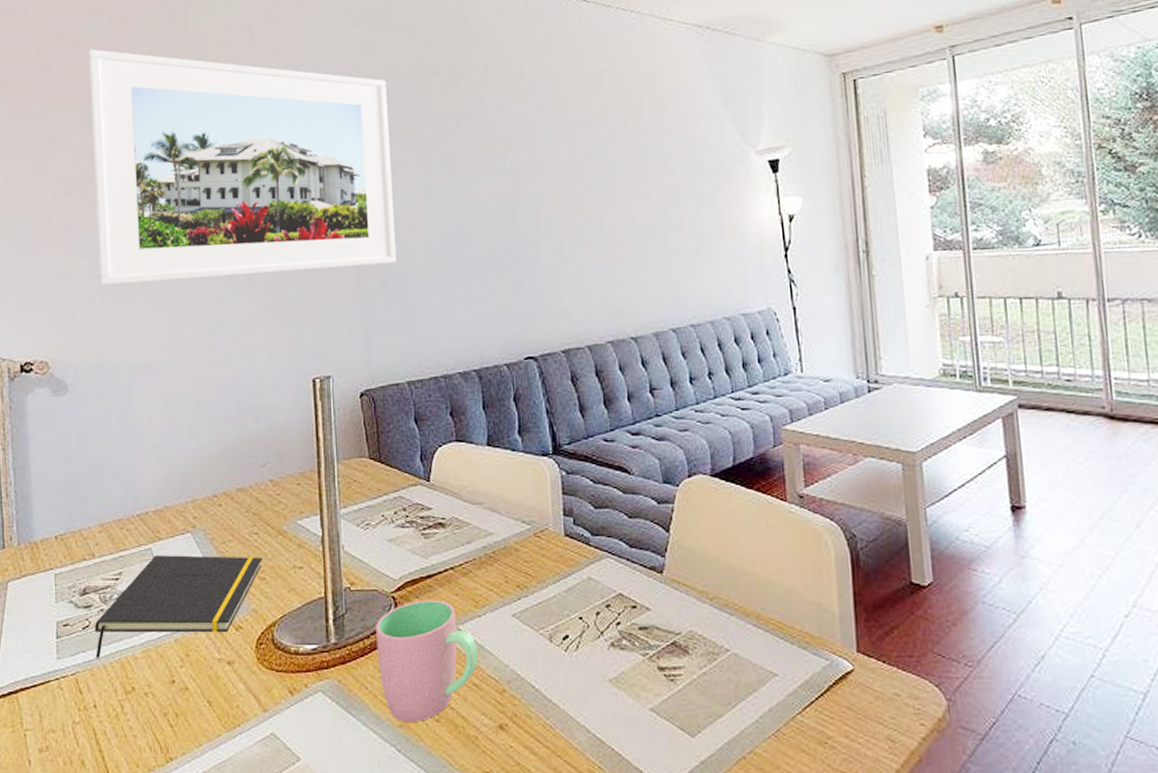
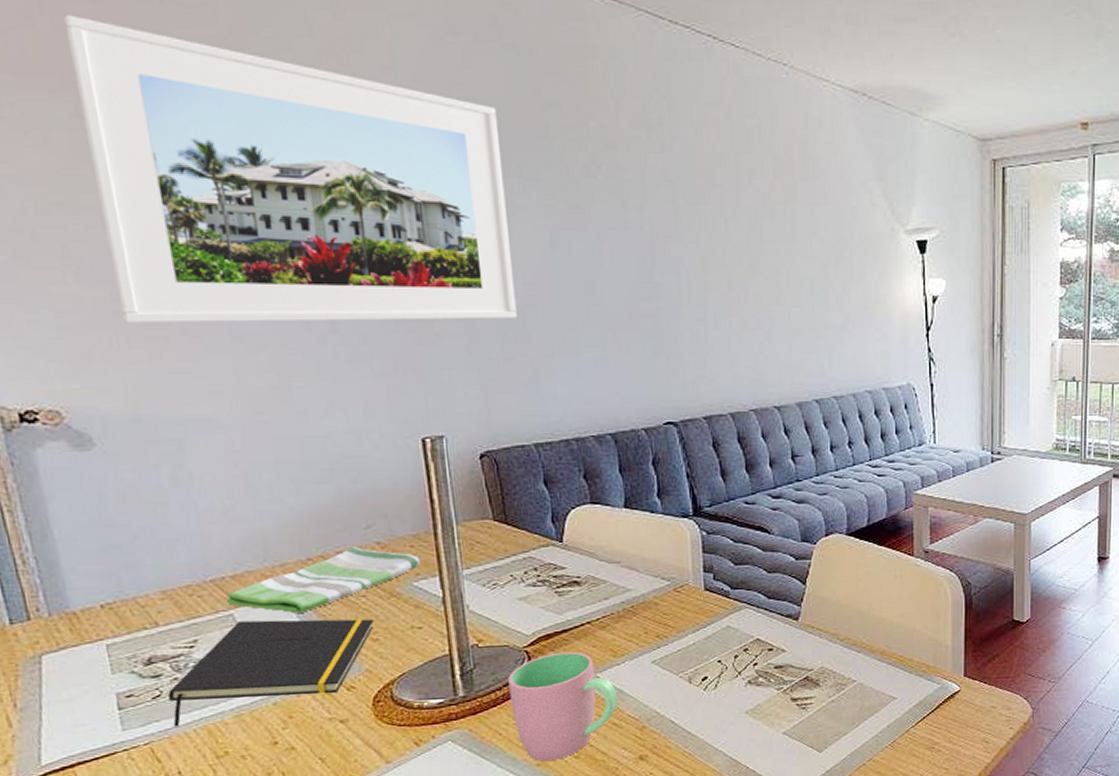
dish towel: none [147,484,305,550] -> present [226,547,421,614]

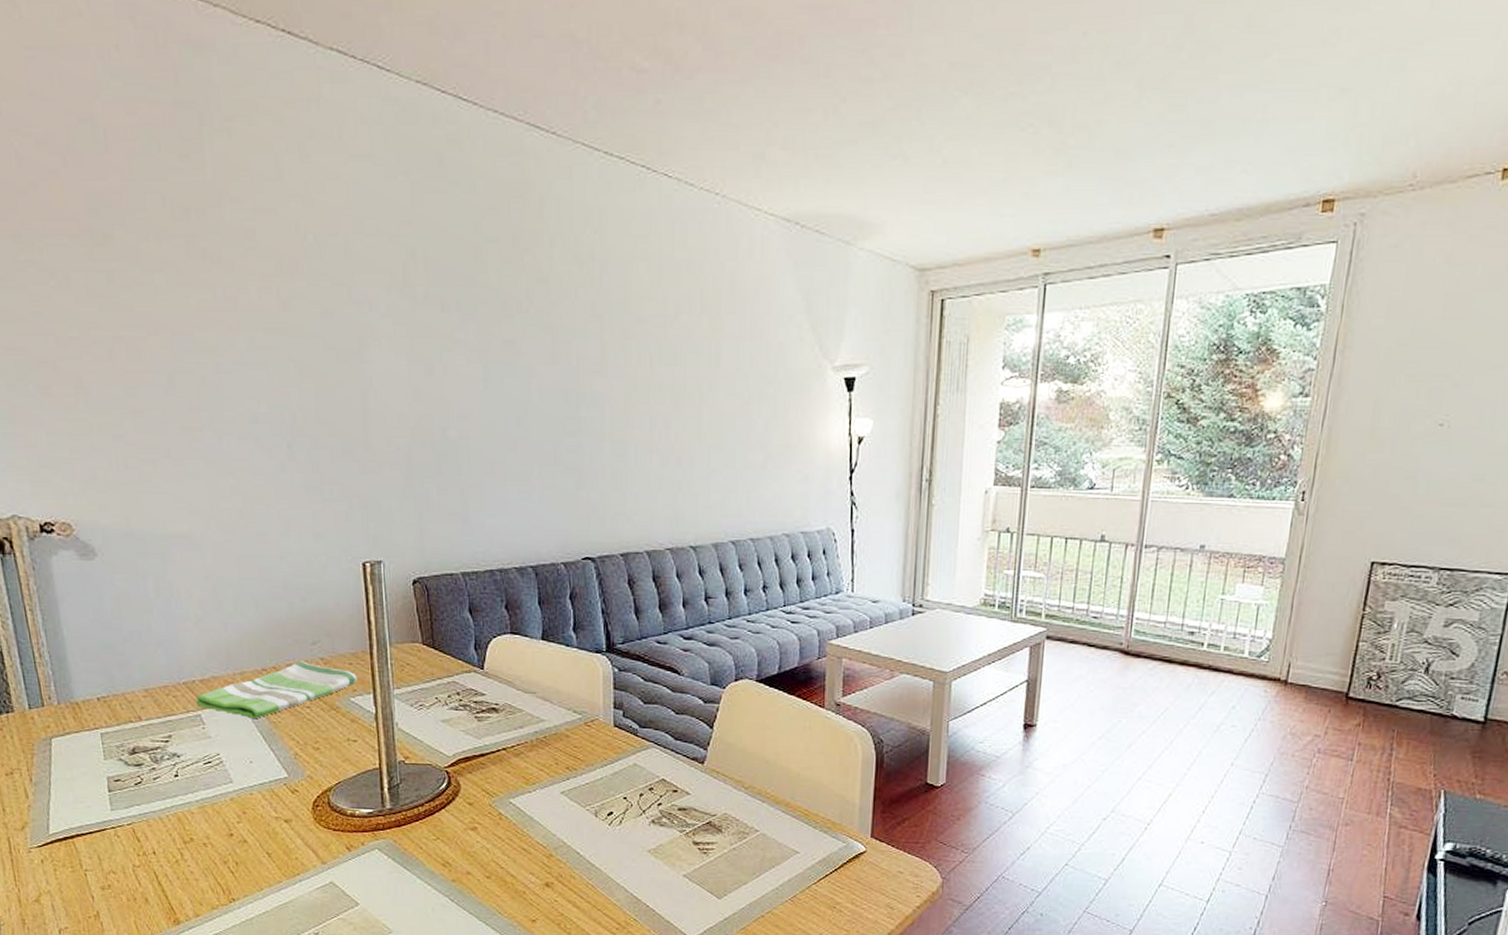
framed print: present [63,15,517,323] -> none [82,166,451,451]
notepad: present [167,618,374,727] -> none [147,722,316,811]
cup: present [508,651,617,762] -> none [430,775,527,878]

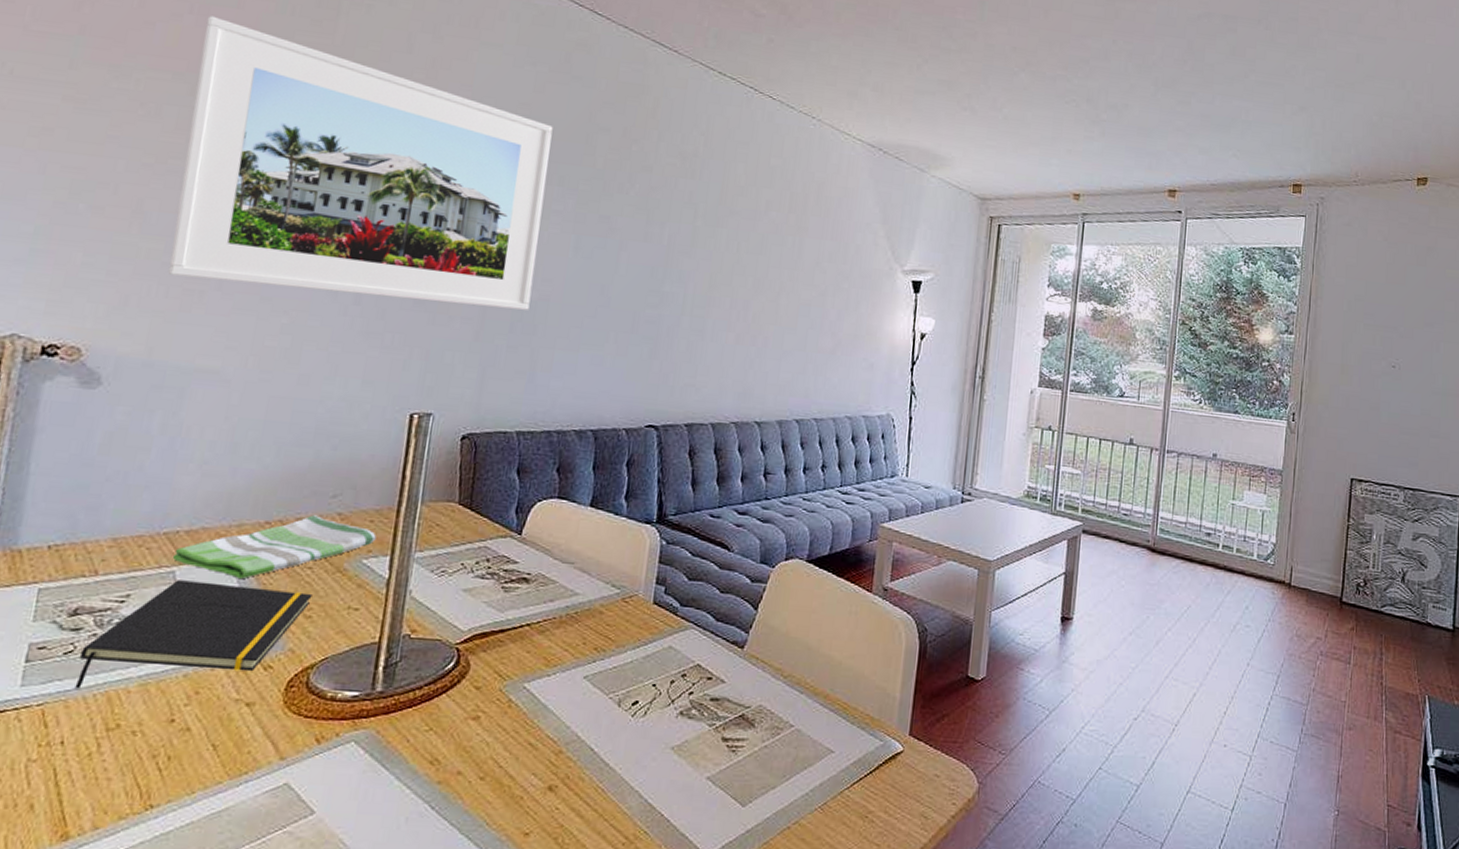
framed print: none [82,166,451,451] -> present [168,16,553,310]
notepad: none [147,722,316,811] -> present [74,580,312,689]

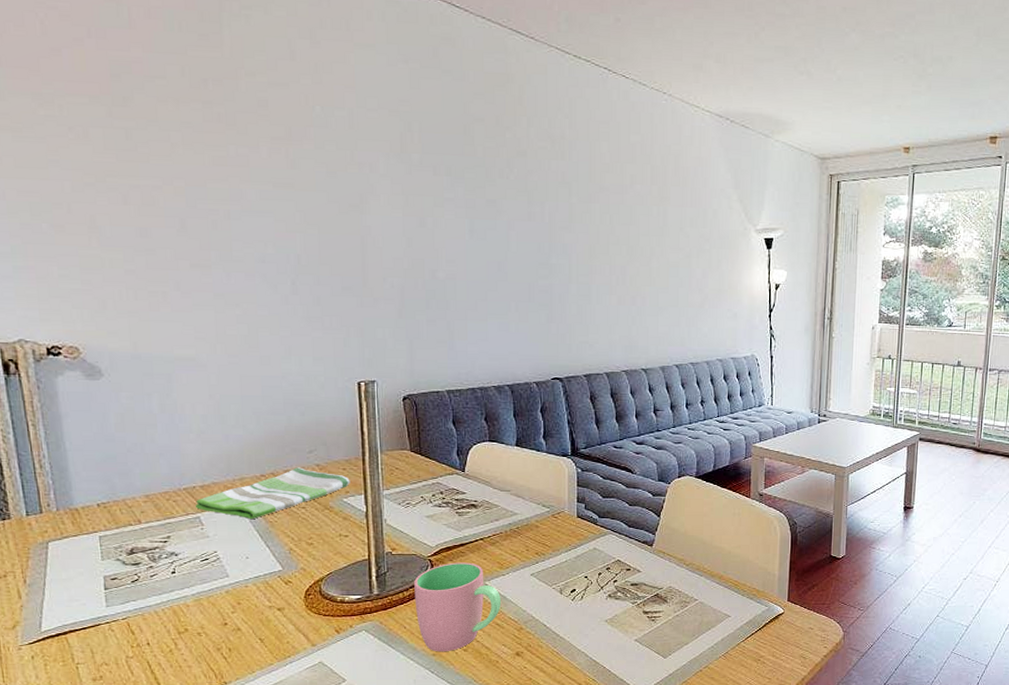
notepad: present [74,580,312,689] -> none [143,523,310,606]
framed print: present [168,16,553,310] -> none [105,38,439,289]
cup: none [426,654,541,780] -> present [414,562,501,652]

